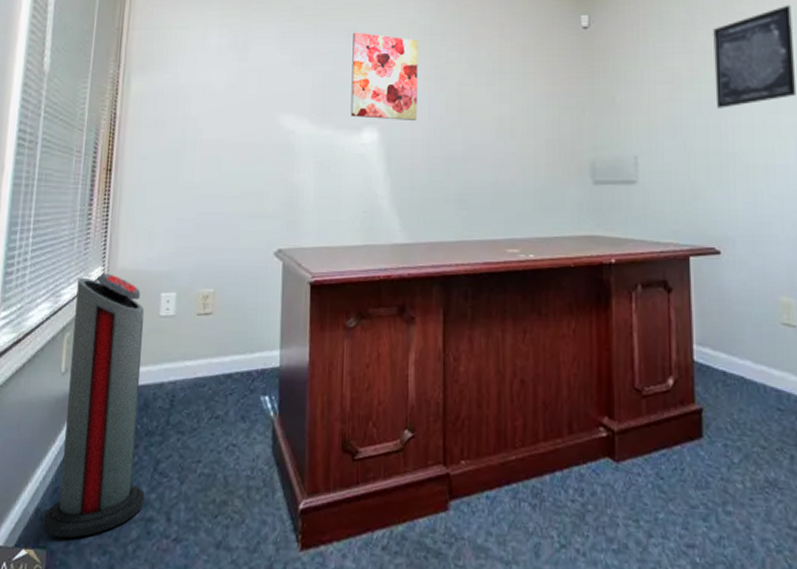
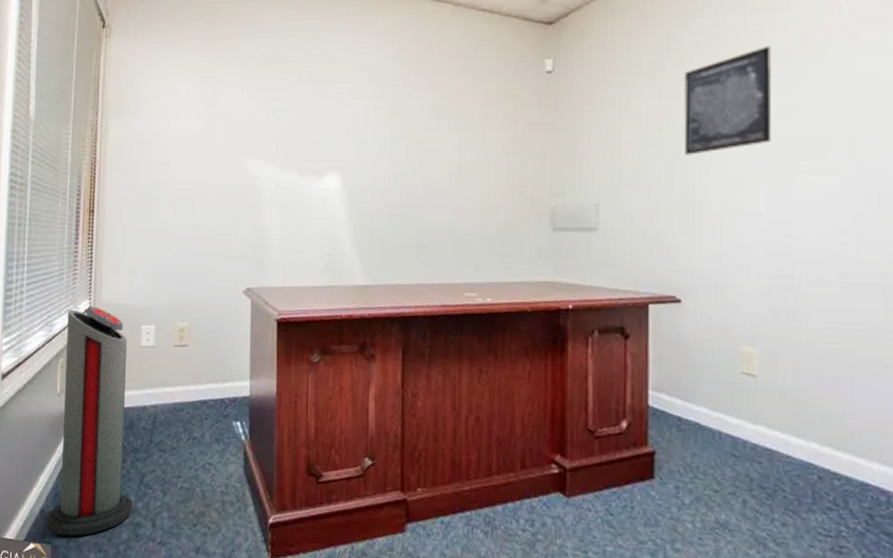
wall art: present [350,32,418,120] -> none [314,78,380,166]

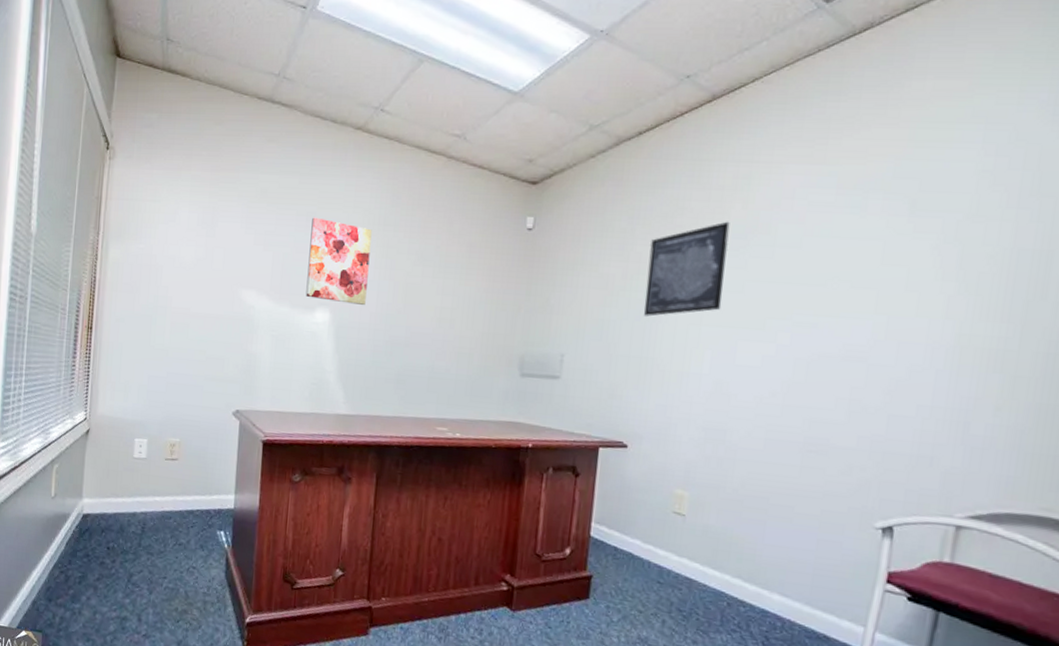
air purifier: present [47,306,133,537] -> none [38,417,121,627]
wall art: none [314,78,380,166] -> present [305,217,372,305]

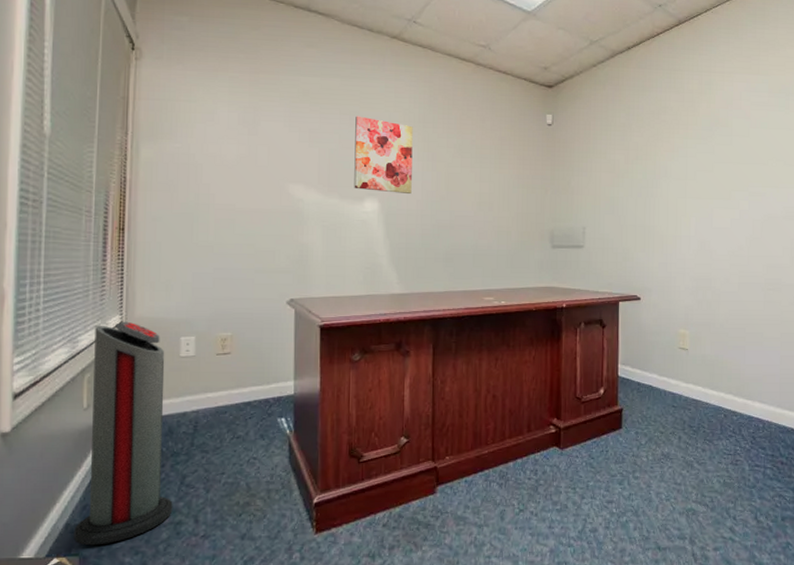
air purifier: none [38,417,121,627] -> present [73,321,173,546]
wall art: present [643,221,730,317] -> none [643,117,699,193]

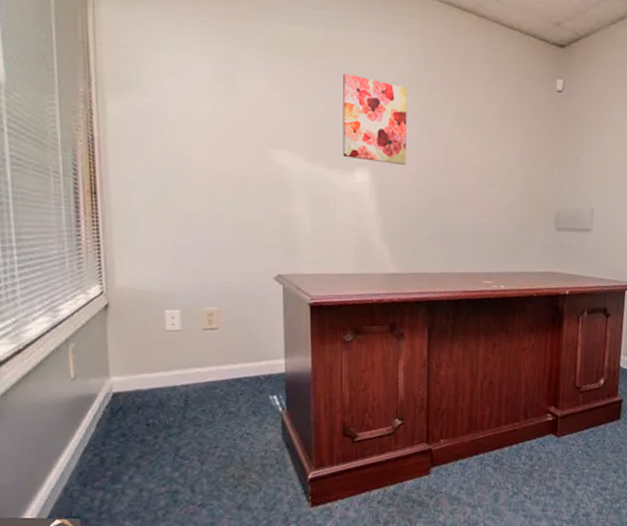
air purifier: present [73,321,173,546] -> none [72,291,169,510]

